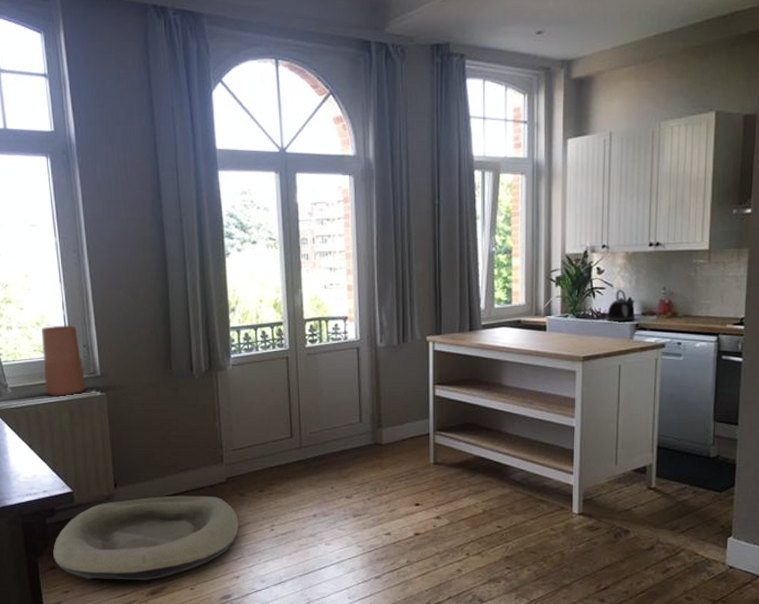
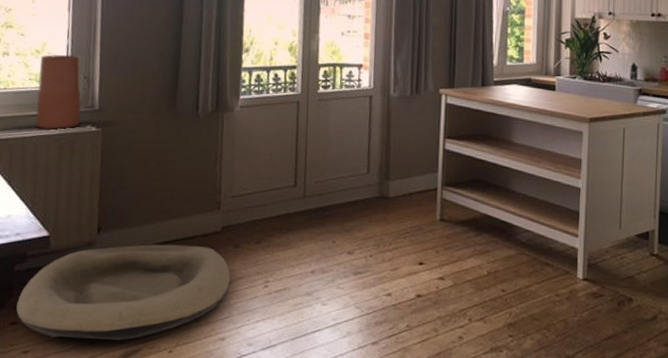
kettle: present [607,289,636,323] -> none [612,55,639,87]

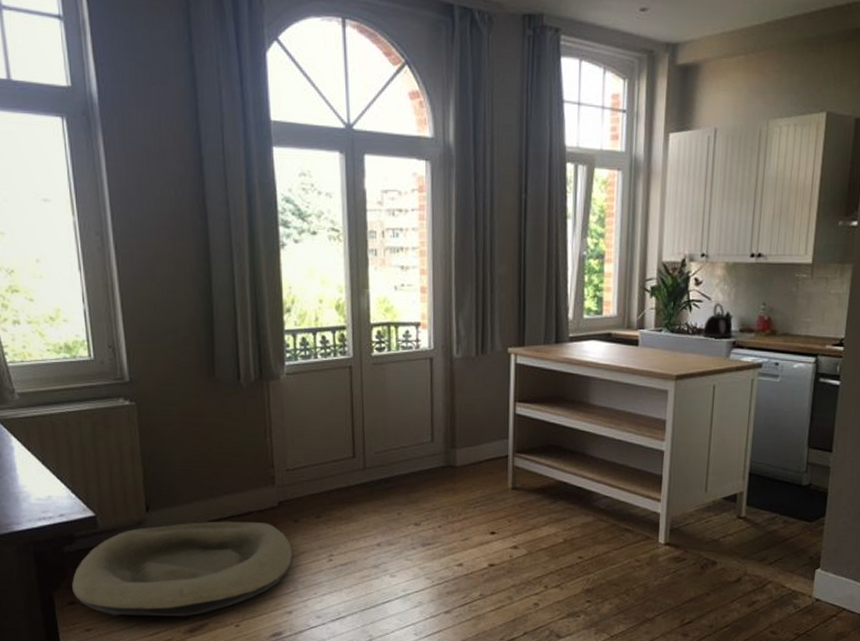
vase: present [35,54,81,130] -> none [57,321,112,405]
kettle: none [612,55,639,87] -> present [703,303,733,339]

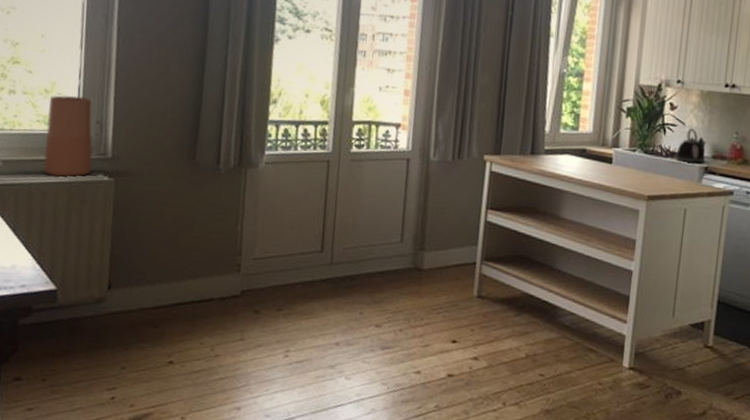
vase: none [57,321,112,405] -> present [43,95,94,178]
dog bed: present [72,521,292,617] -> none [20,304,249,404]

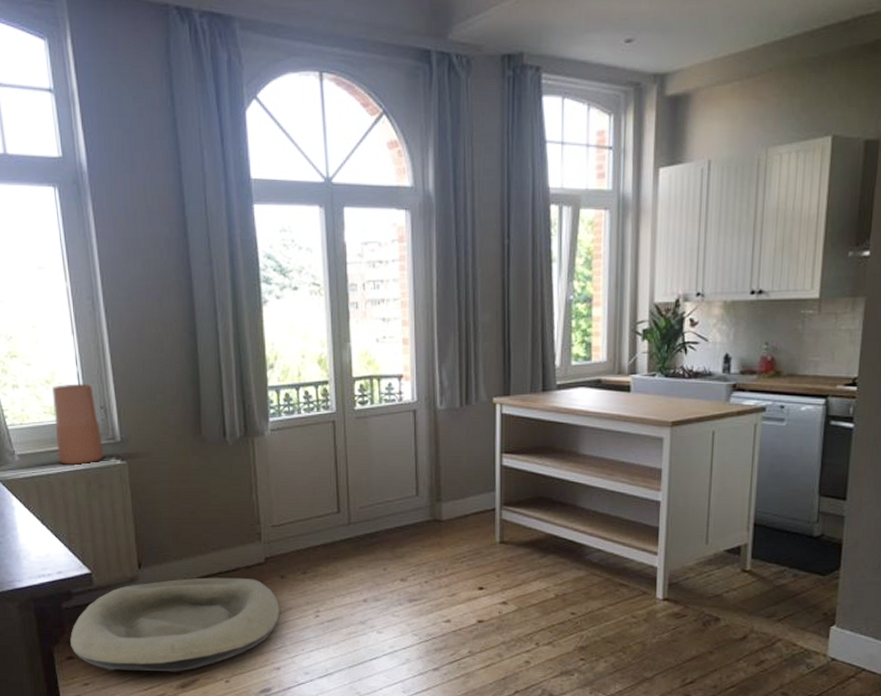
dog bed: none [20,304,249,404] -> present [70,577,279,672]
kettle: present [676,128,706,164] -> none [700,344,733,382]

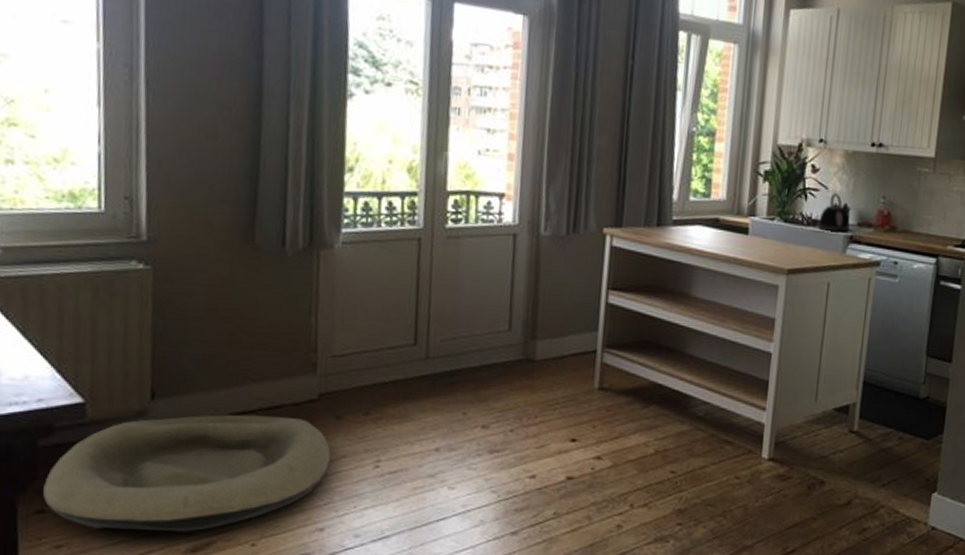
vase: present [52,383,105,465] -> none [58,164,123,266]
kettle: none [700,344,733,382] -> present [818,193,851,233]

